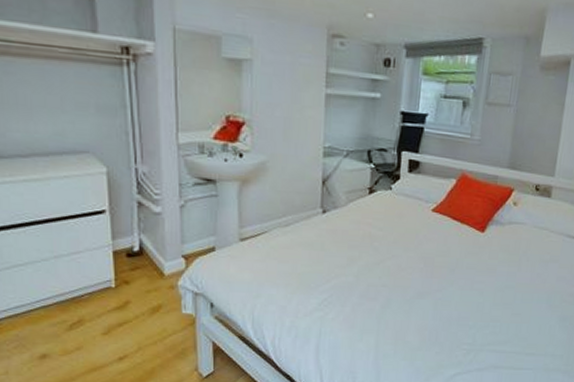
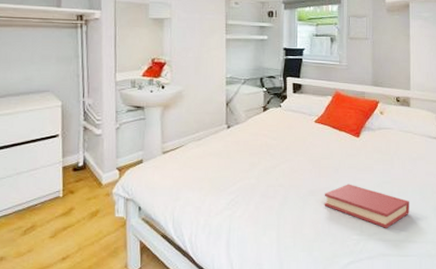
hardback book: none [433,287,533,338] -> present [324,184,409,228]

